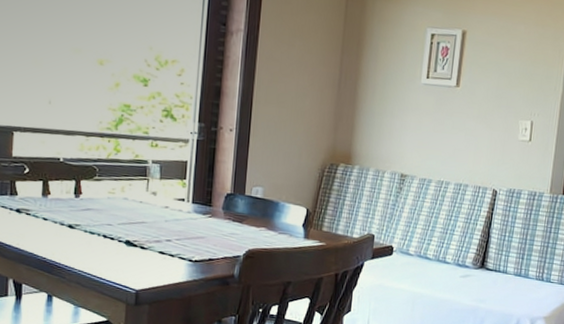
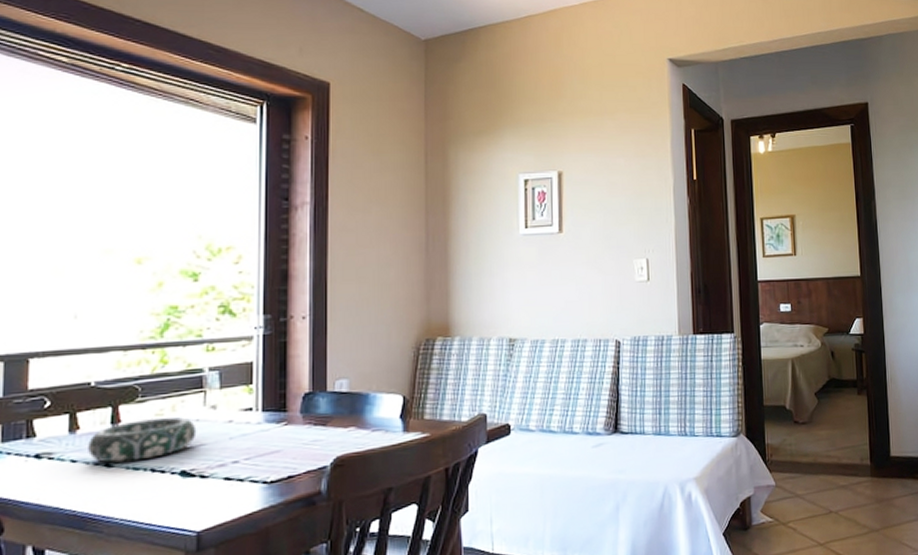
decorative bowl: none [56,194,140,227] -> present [88,417,197,463]

